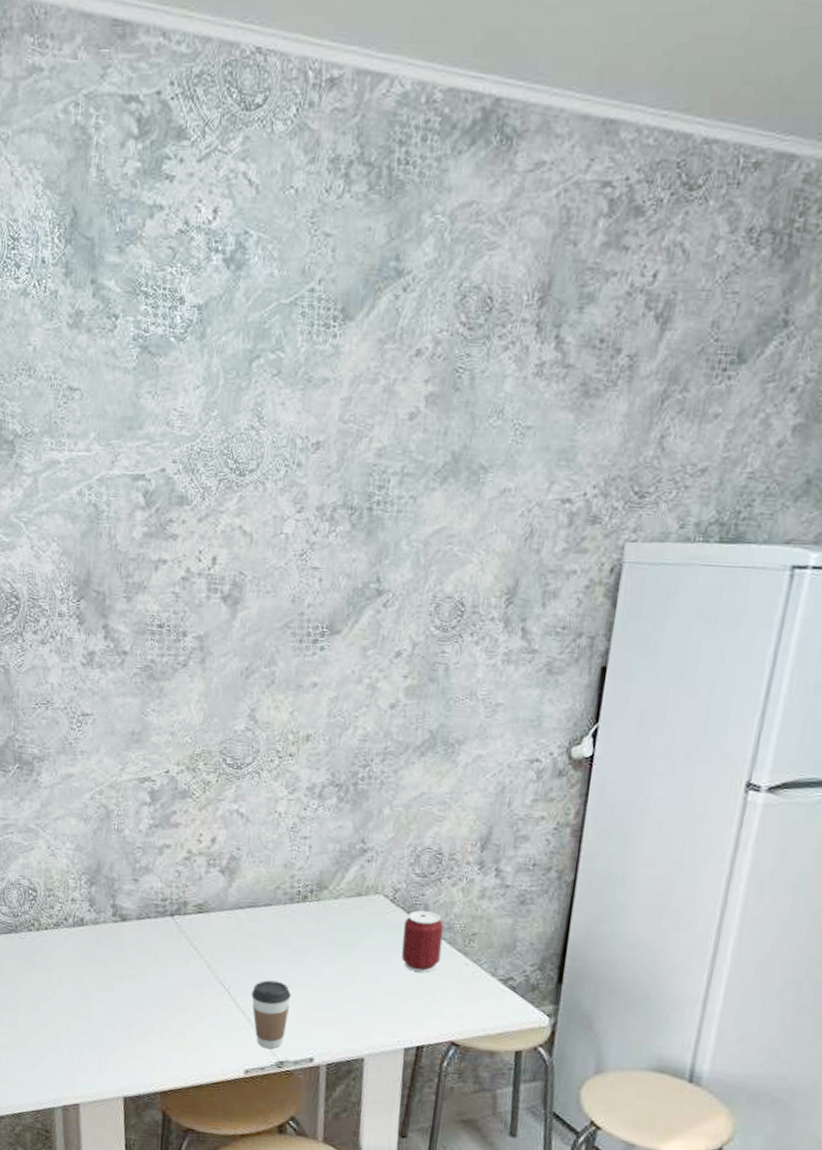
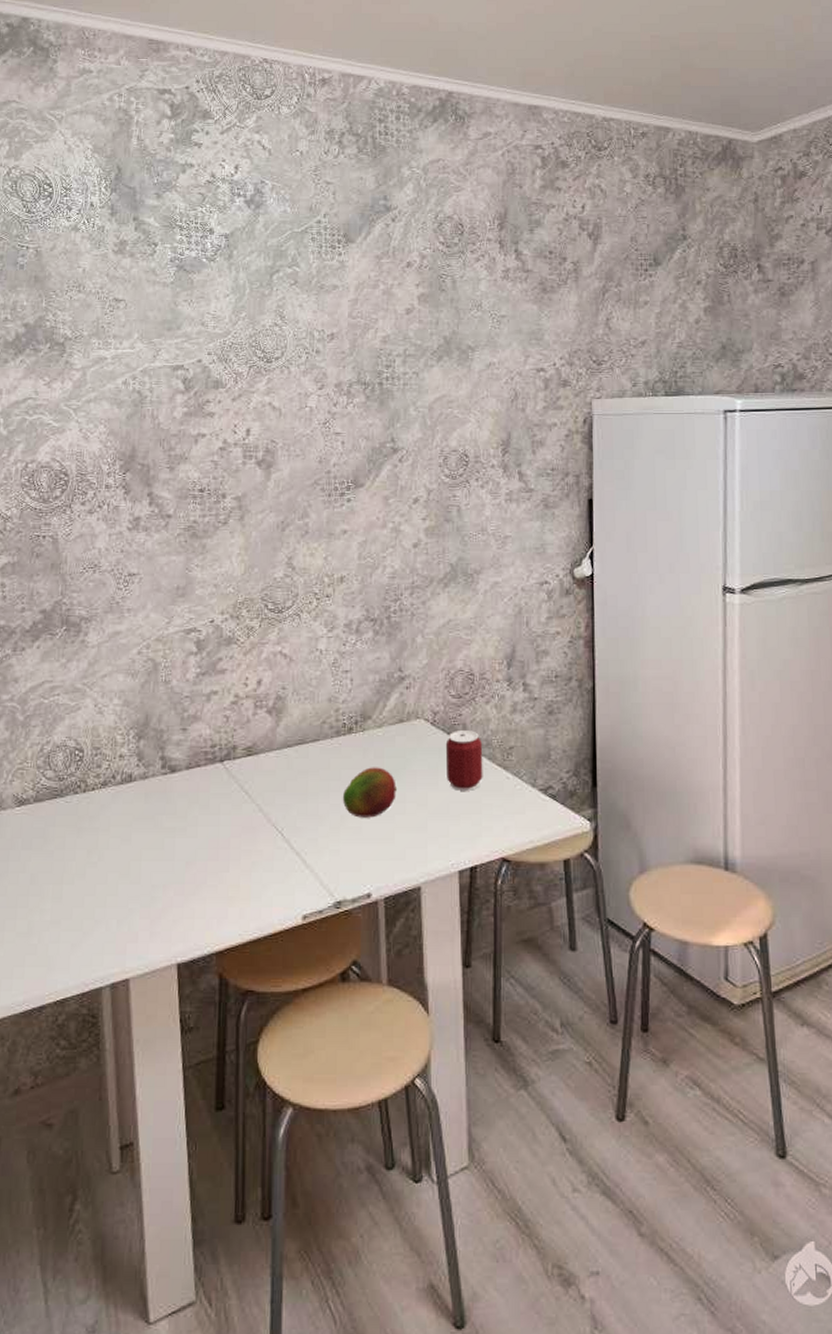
coffee cup: present [251,980,291,1048] -> none [304,816,344,888]
fruit: none [291,937,349,987] -> present [342,767,398,818]

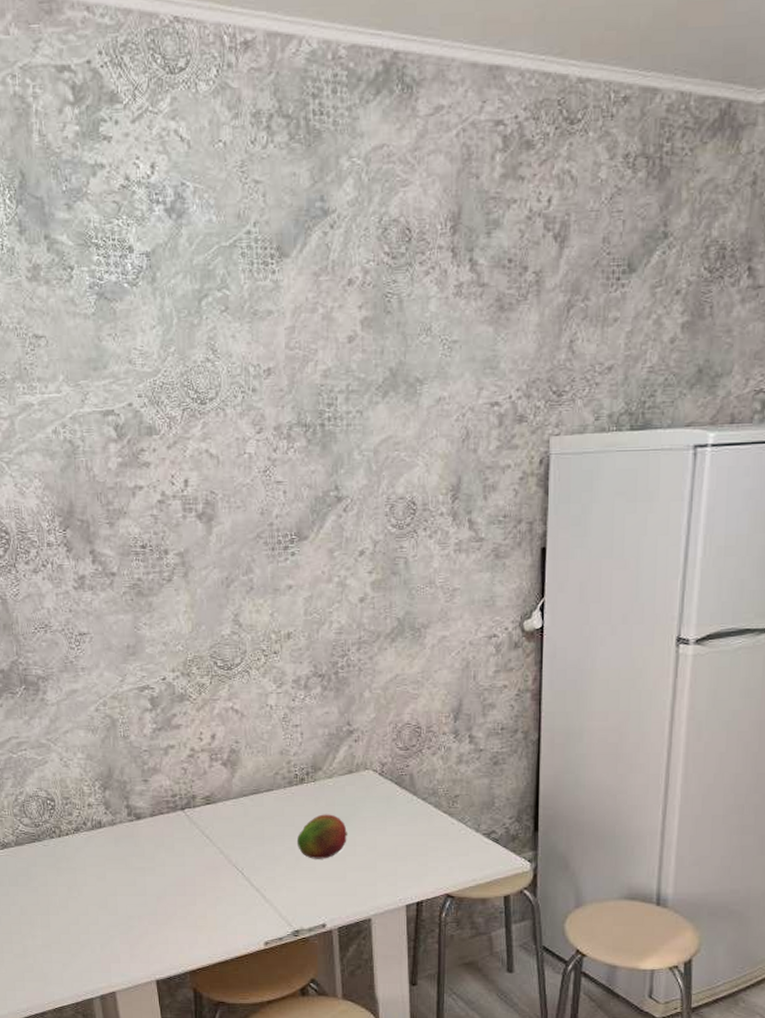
can: present [445,731,483,791] -> none [393,780,429,835]

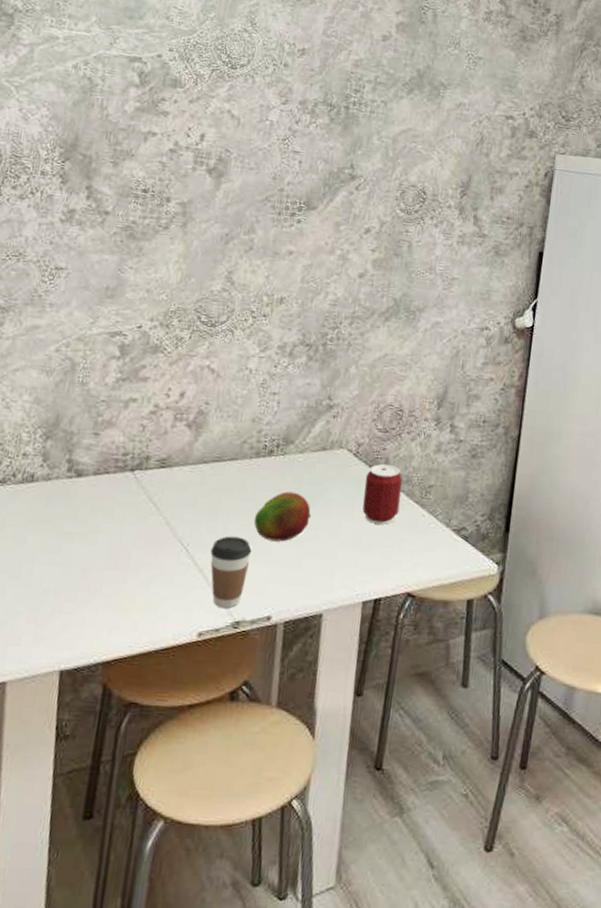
coffee cup: none [263,858,299,919] -> present [210,536,252,608]
can: none [393,780,429,835] -> present [362,464,403,525]

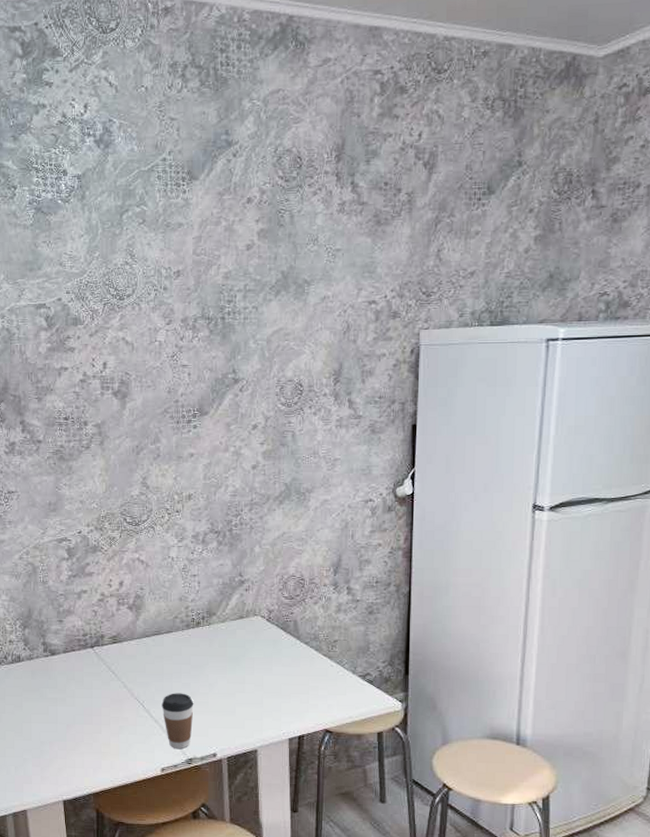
fruit: present [253,491,312,542] -> none [192,654,238,695]
can: present [362,464,403,525] -> none [279,626,311,675]

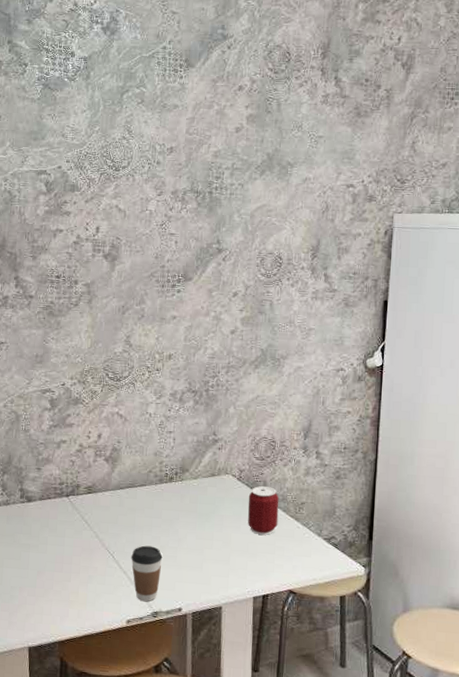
can: none [279,626,311,675] -> present [248,486,279,535]

